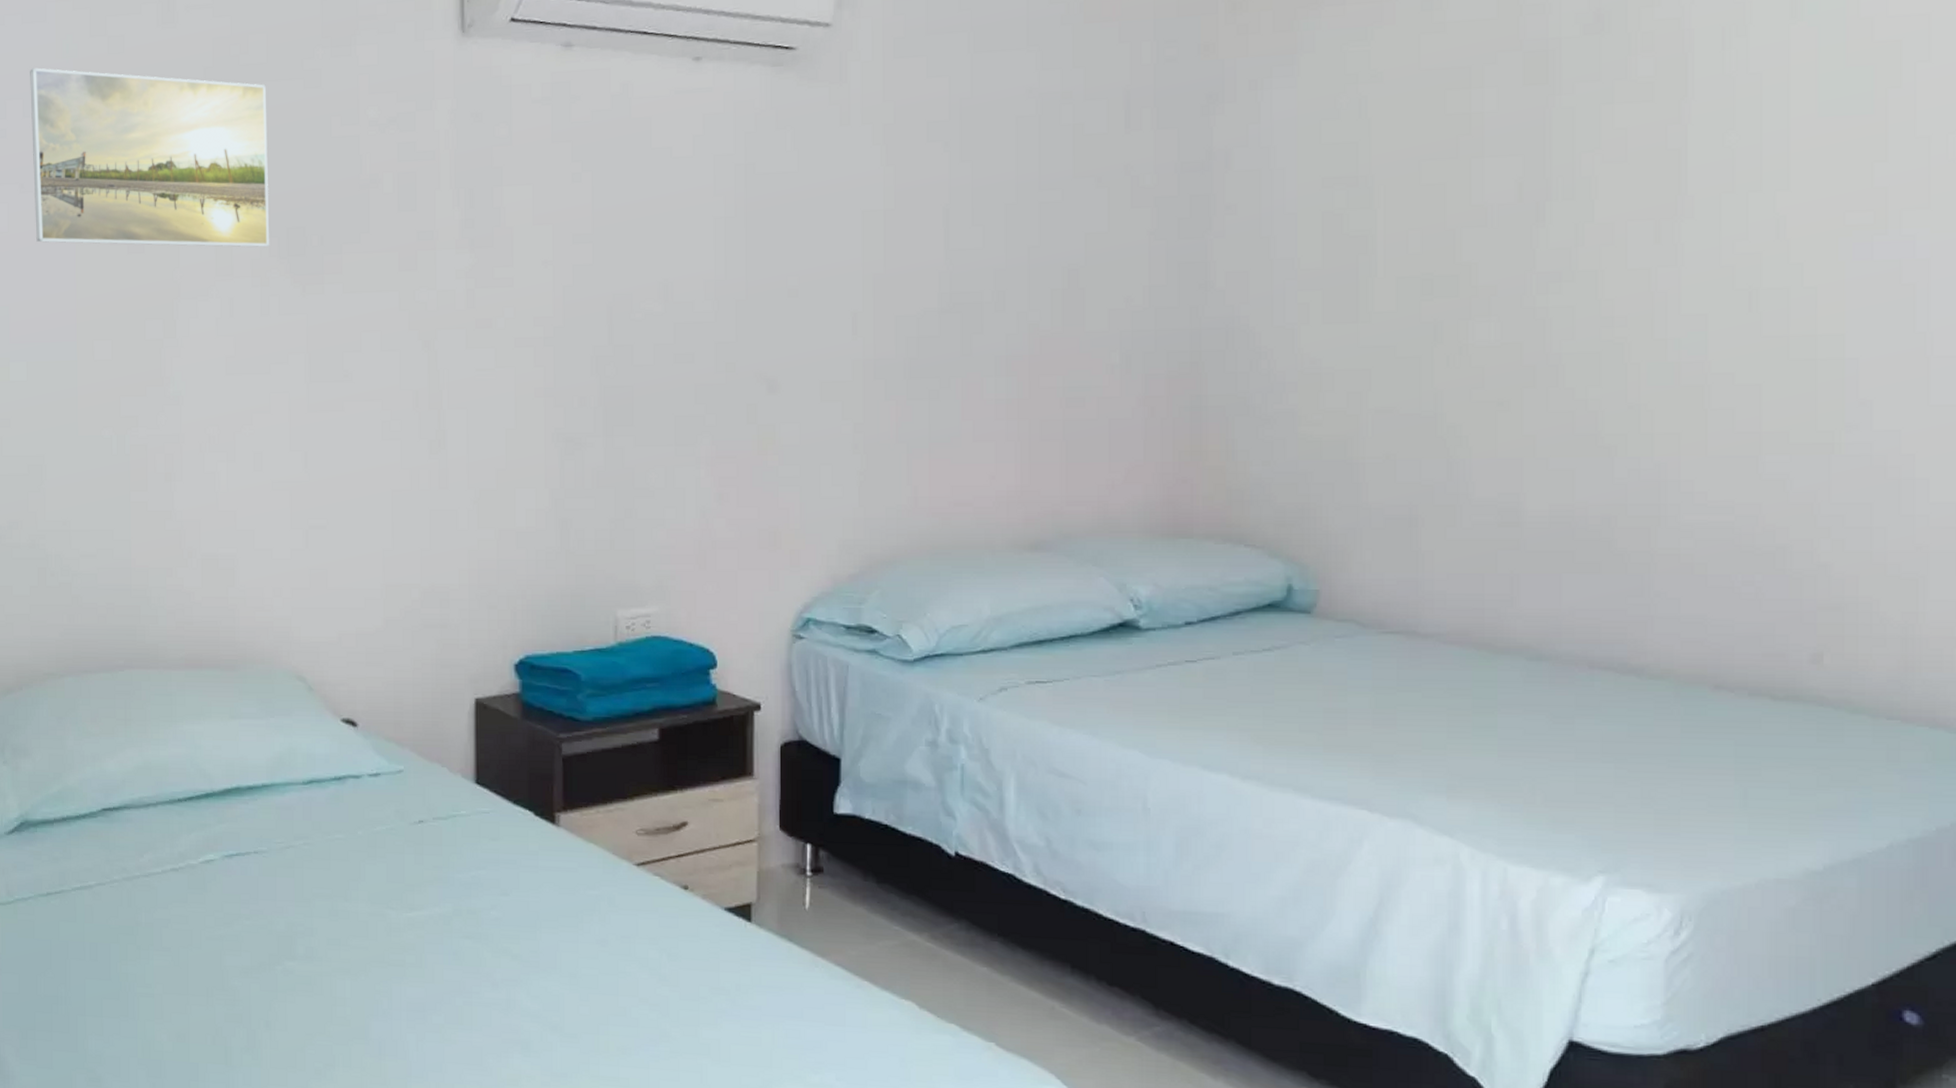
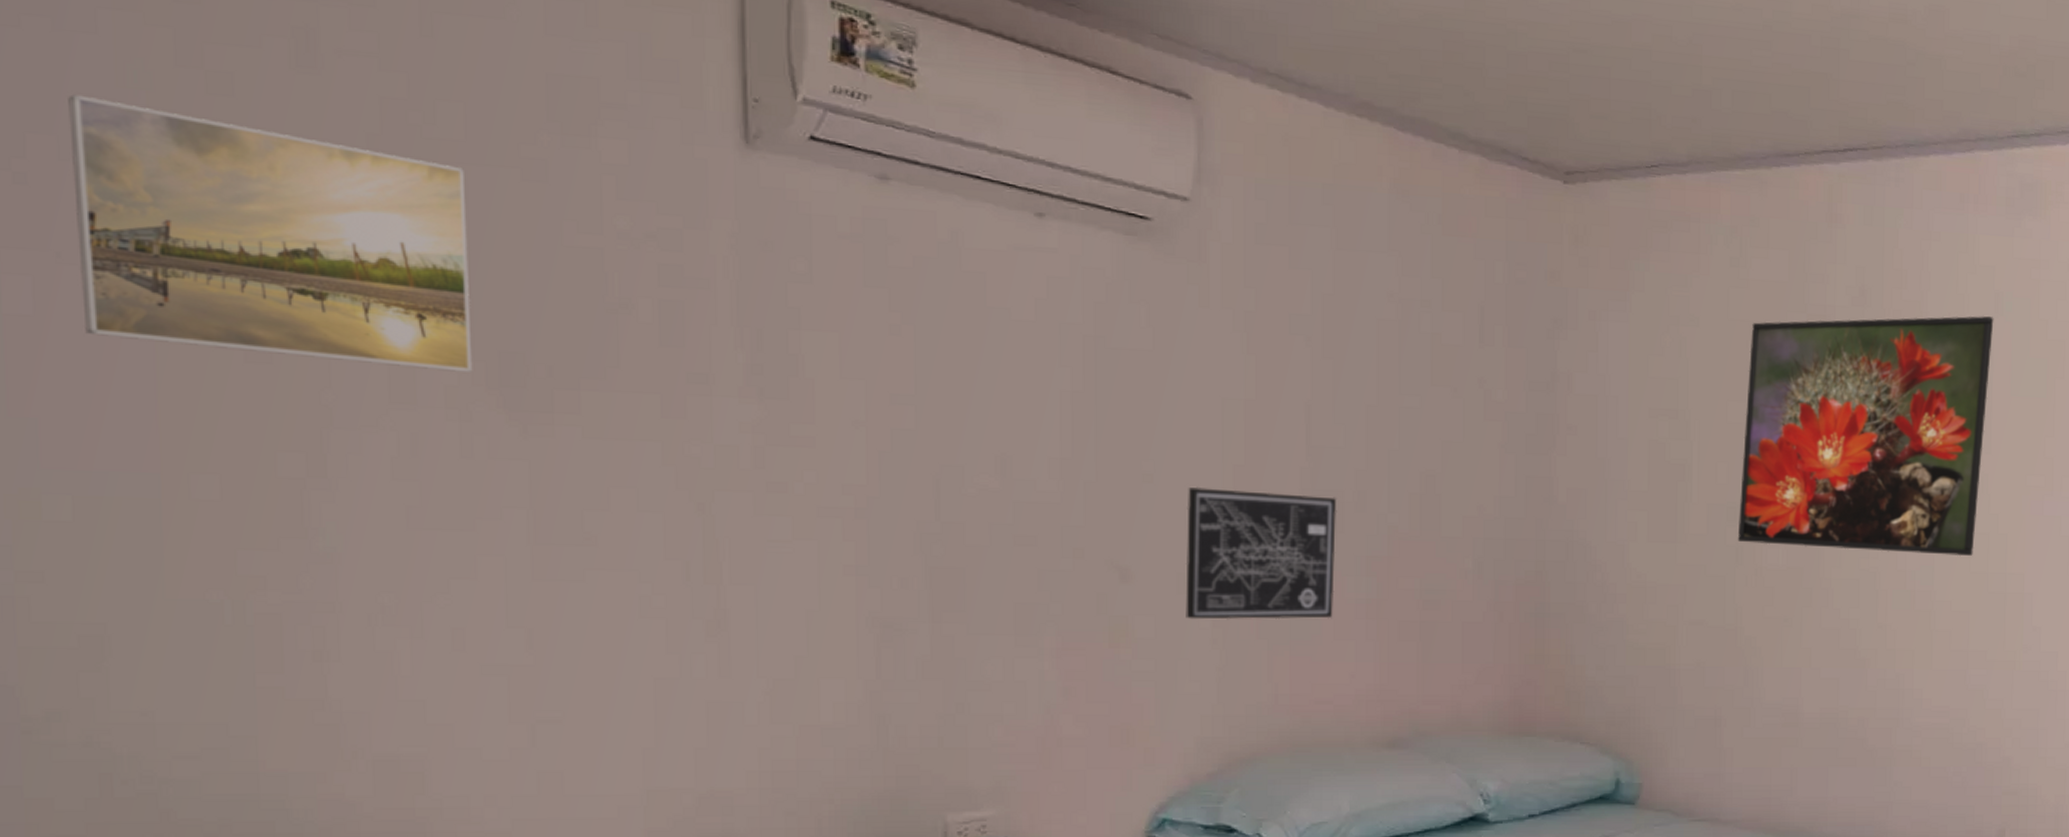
wall art: none [828,297,976,426] -> present [1186,486,1337,620]
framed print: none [1435,24,1790,319] -> present [1737,316,1994,557]

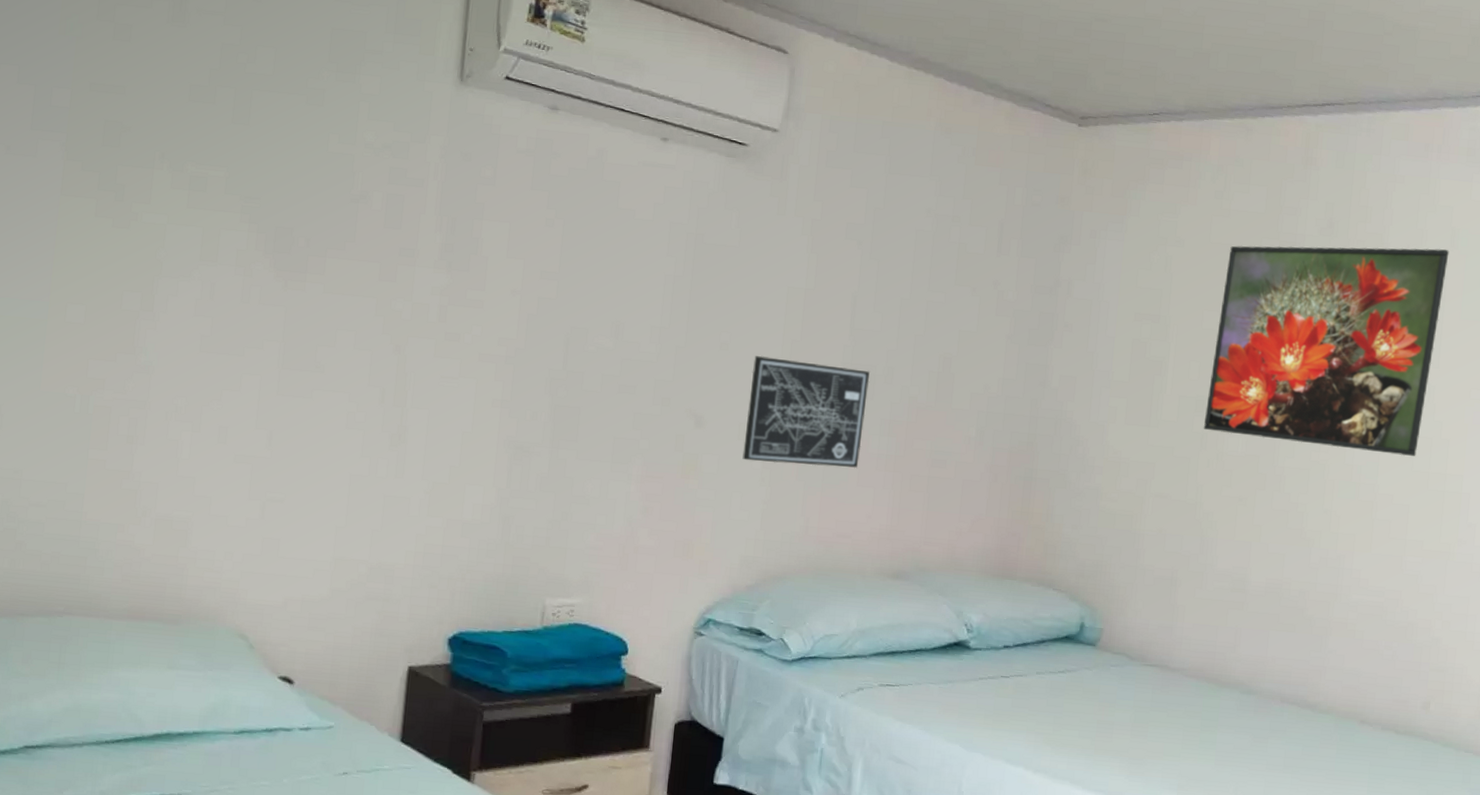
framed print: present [68,94,473,372] -> none [17,38,269,241]

